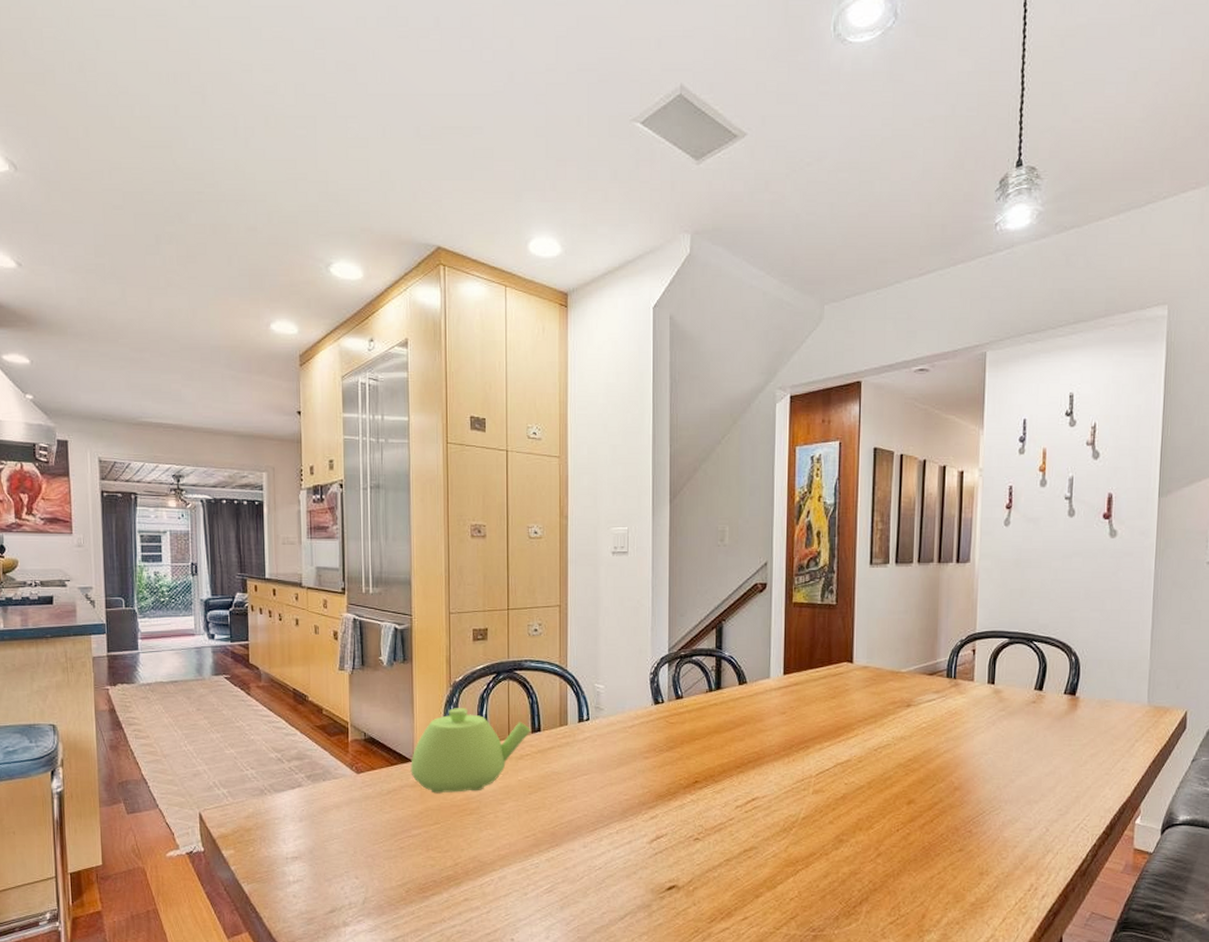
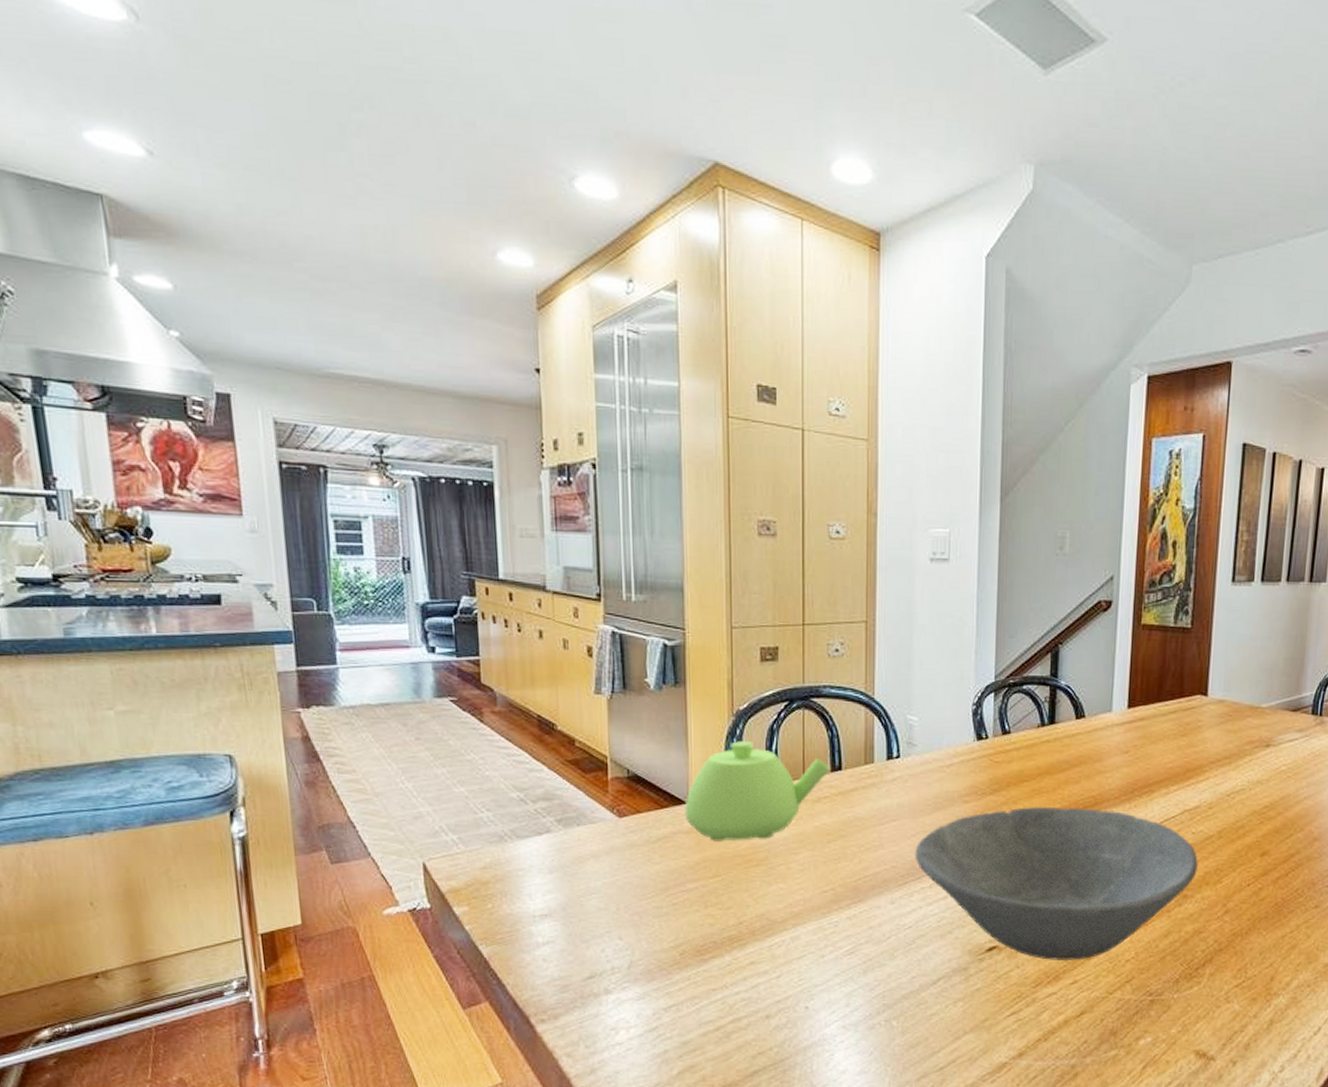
bowl: none [603,761,851,900] -> present [914,806,1198,962]

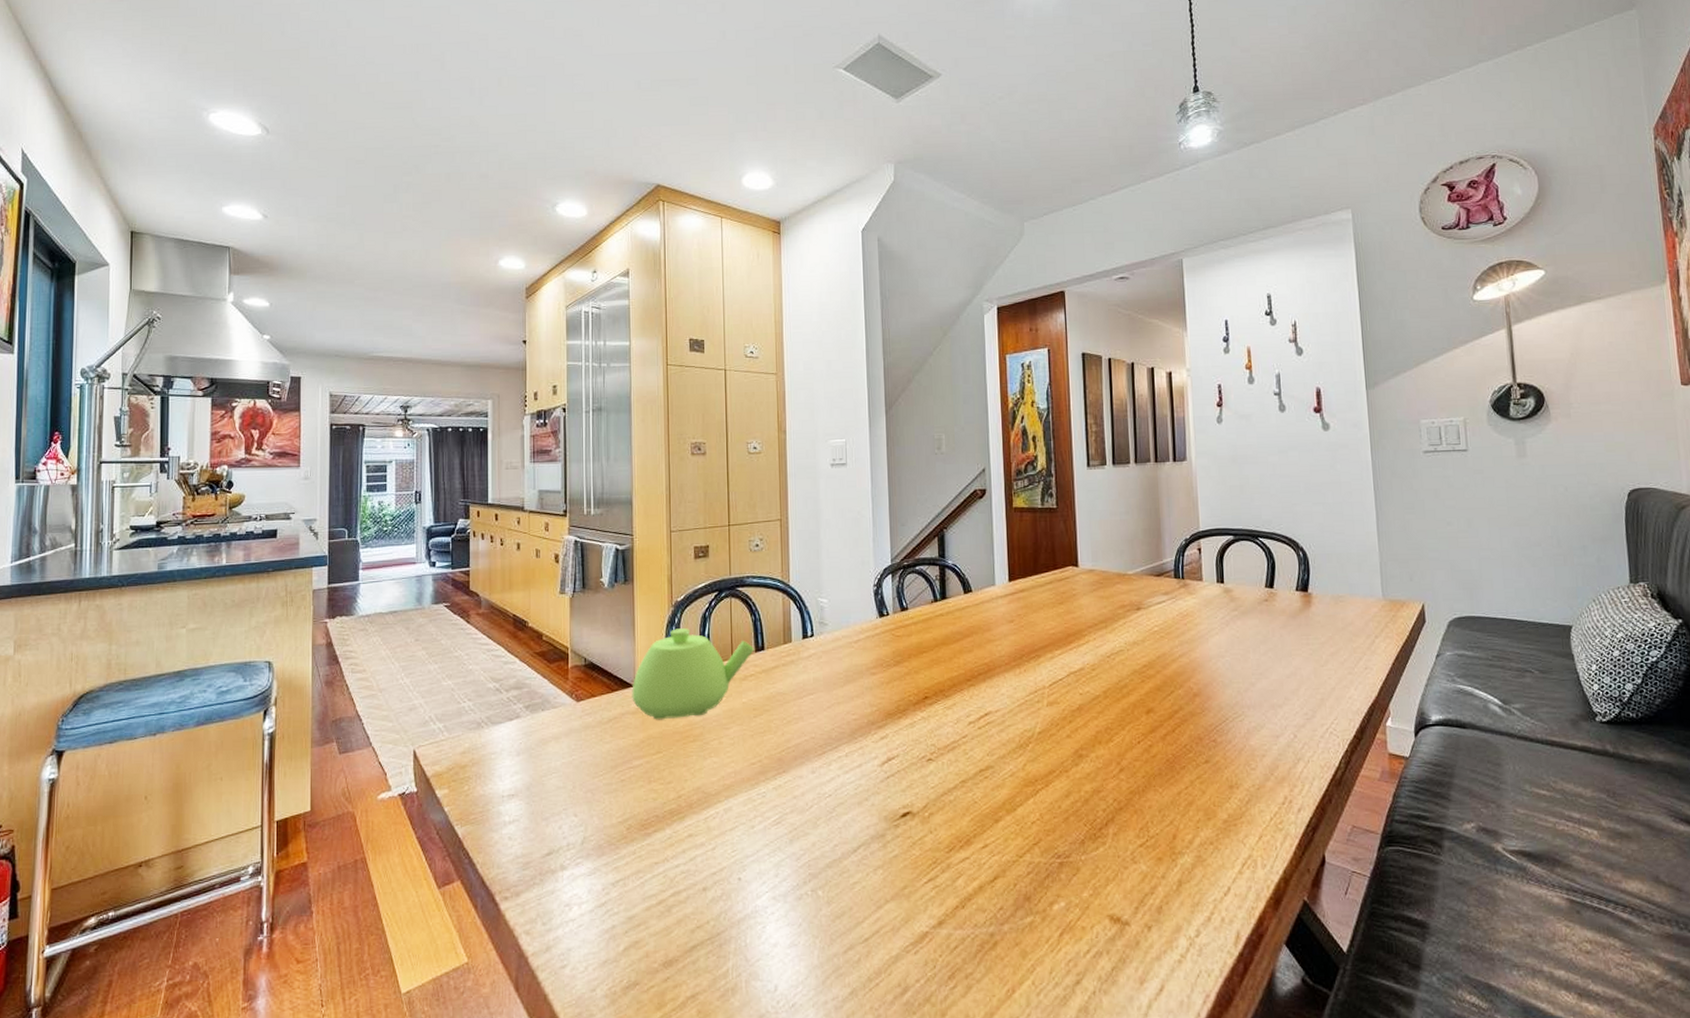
bowl: present [914,806,1198,962] -> none [831,674,1089,825]

